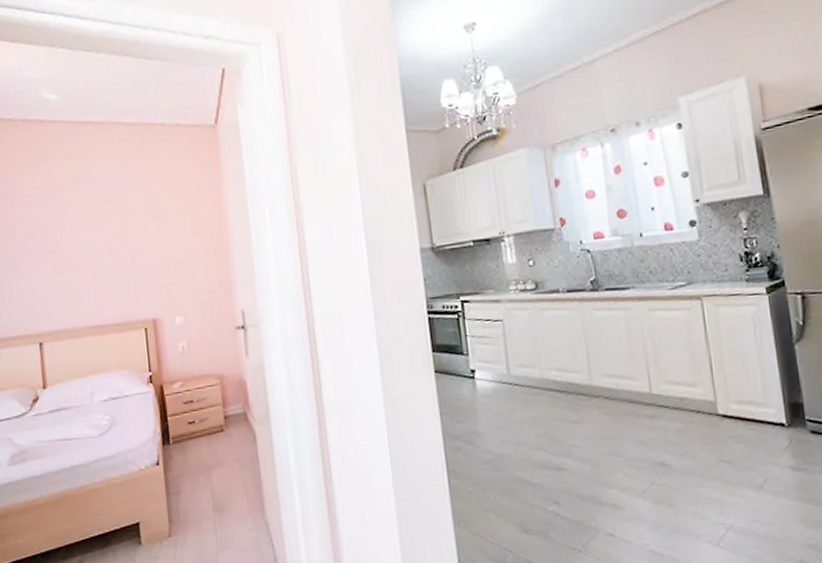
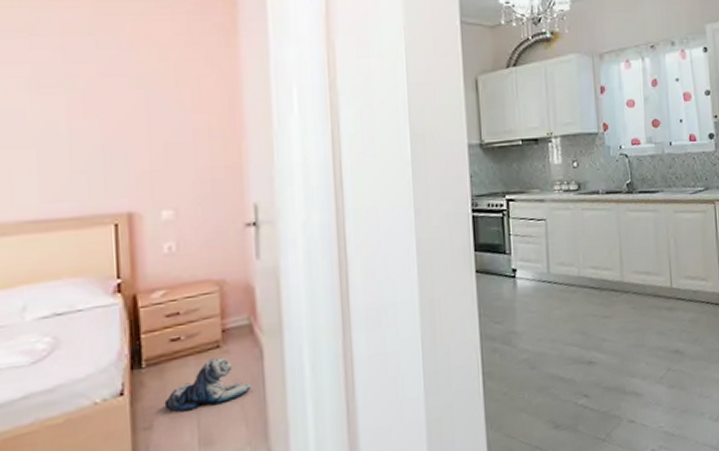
plush toy: none [187,439,250,483] -> present [164,357,252,413]

